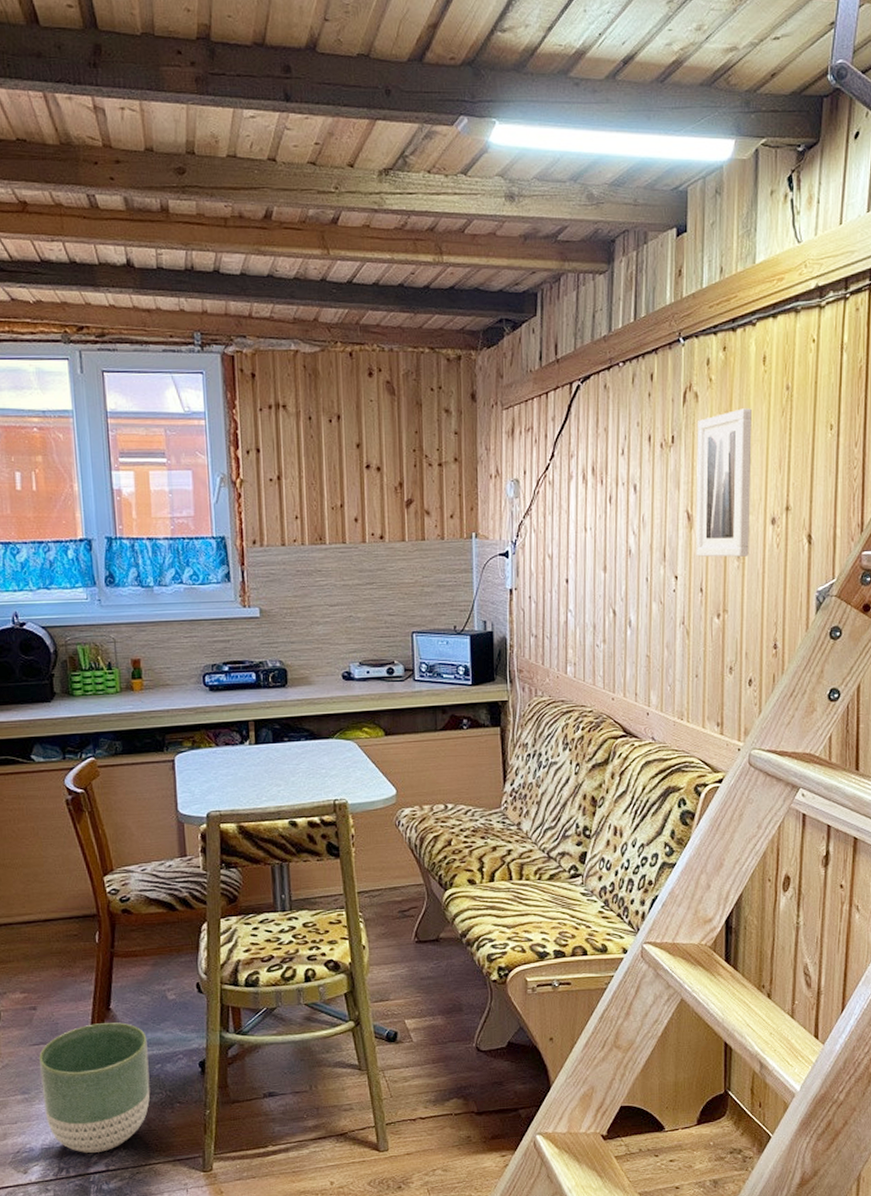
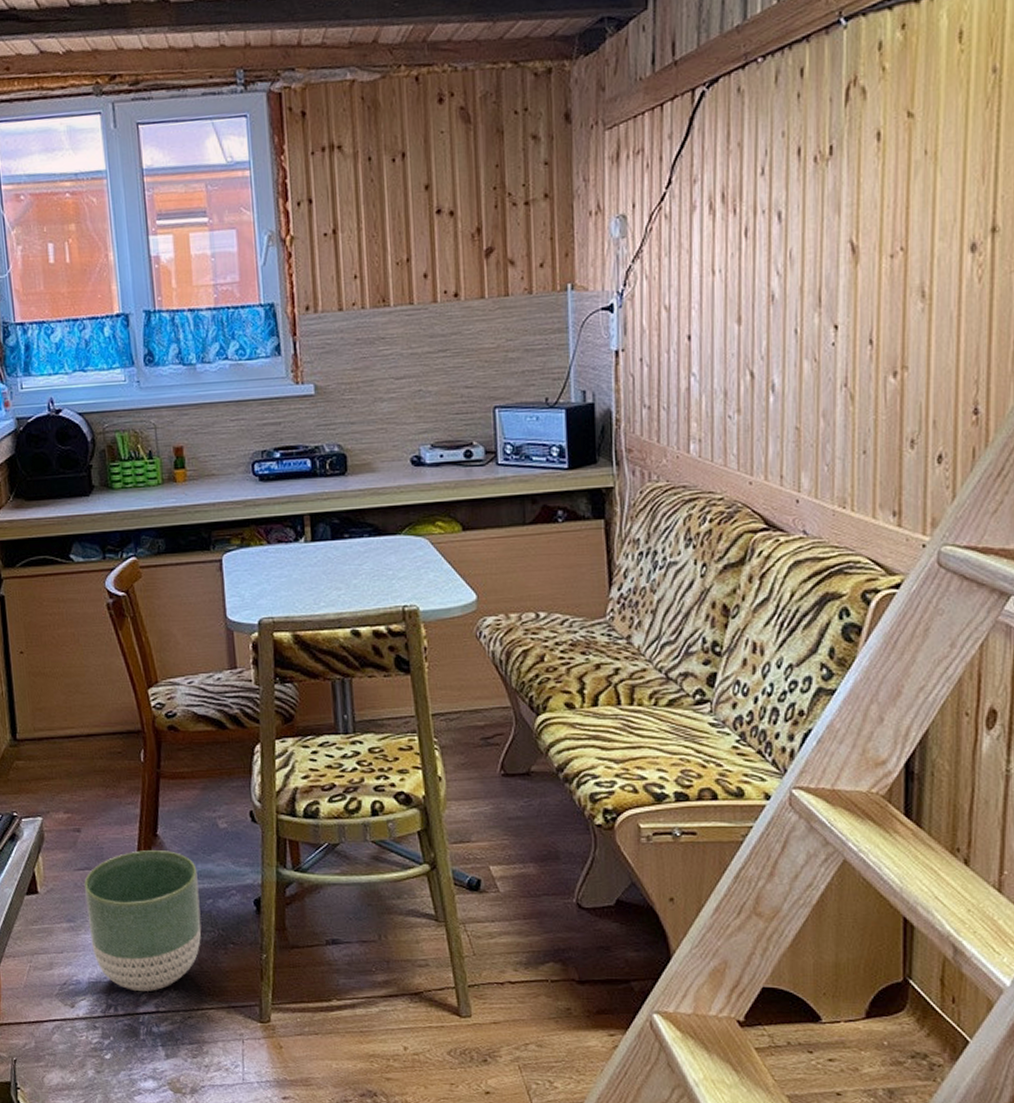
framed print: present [696,408,752,557] -> none [863,101,942,299]

